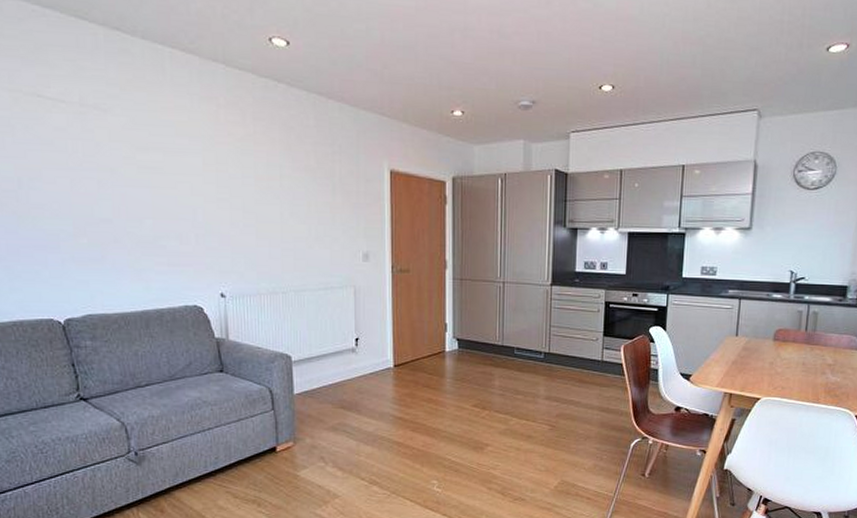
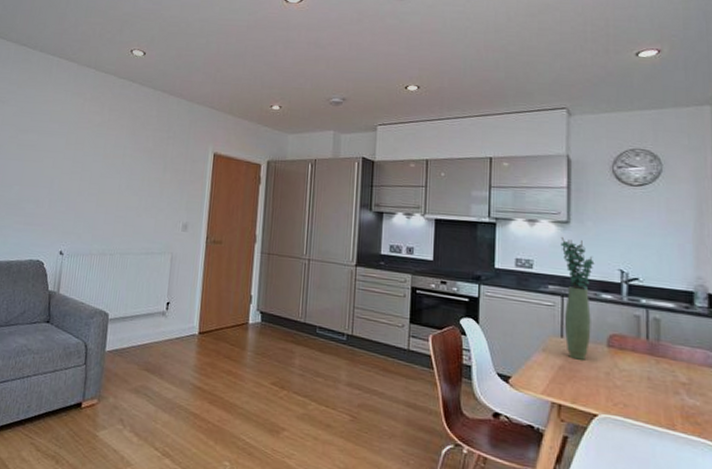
vase: none [739,243,770,354] -> present [560,237,595,360]

